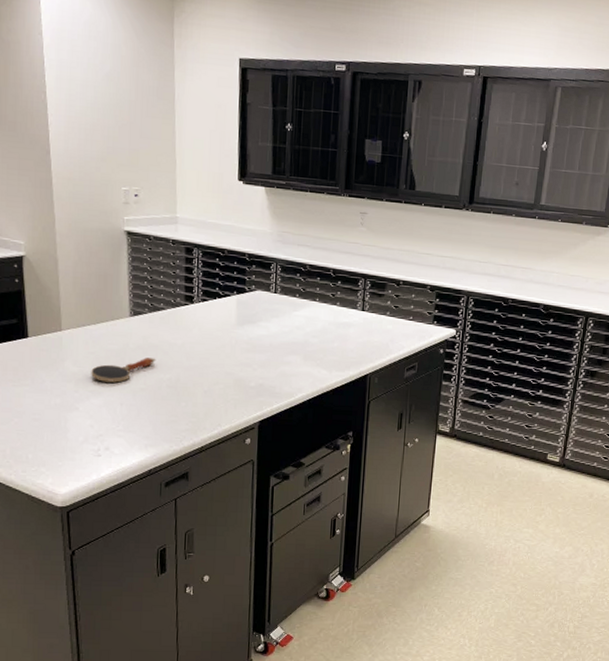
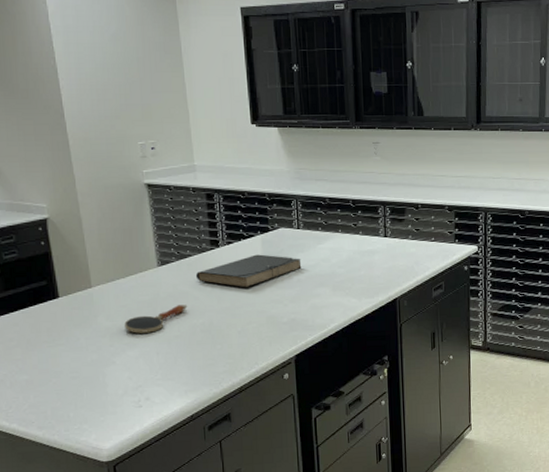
file folder: none [167,314,275,347] -> present [195,254,302,287]

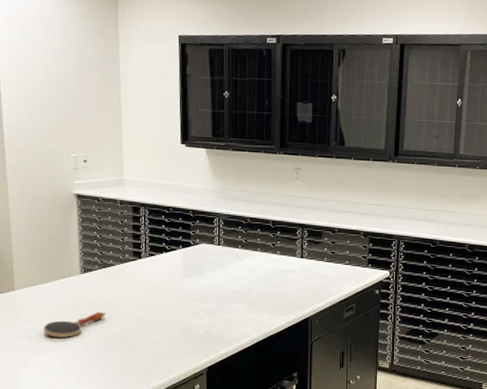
file folder: present [195,254,302,287] -> none [116,267,220,298]

